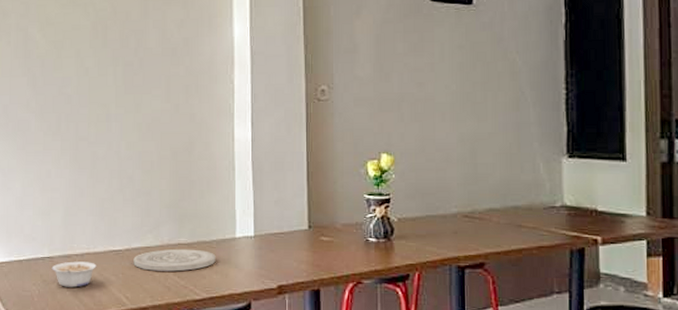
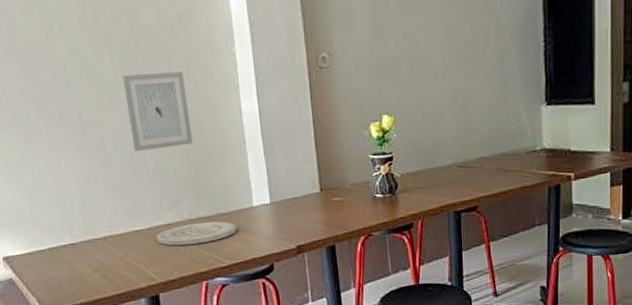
legume: present [51,261,97,288] -> none [76,244,121,270]
wall art: none [122,94,182,170] -> present [122,71,193,152]

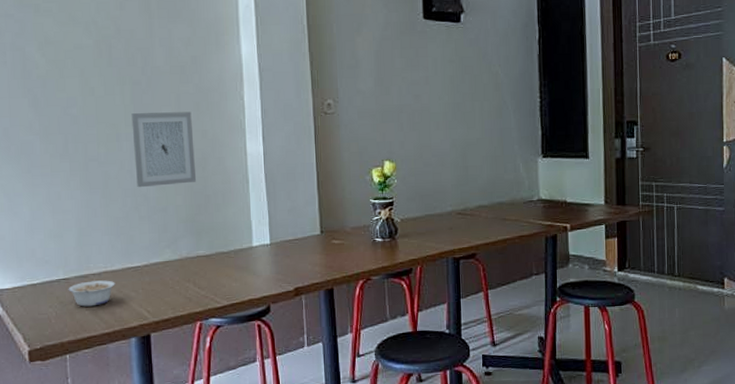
legume: none [76,244,121,270] -> present [68,280,115,307]
plate: present [157,221,237,246] -> none [153,260,235,284]

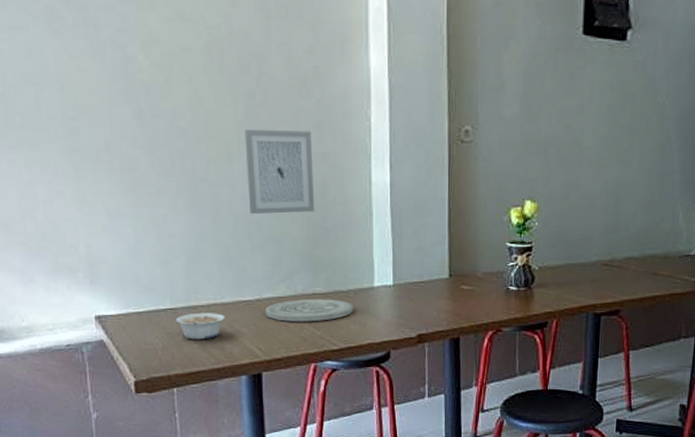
plate: none [153,260,235,284] -> present [265,298,353,322]

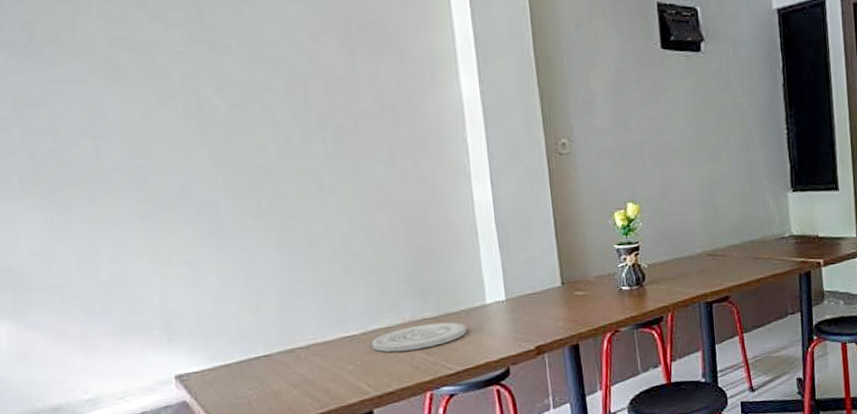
legume: present [175,313,225,340] -> none [270,353,328,386]
wall art: present [245,130,315,215] -> none [336,157,418,247]

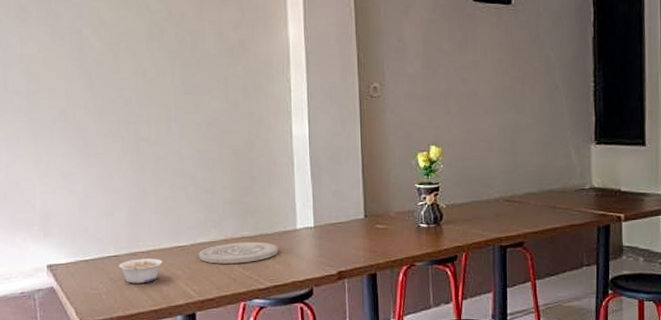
legume: none [270,353,328,386] -> present [118,258,163,284]

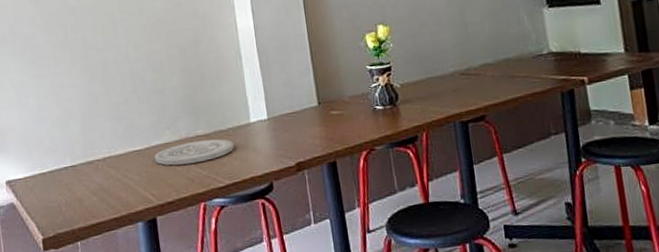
legume: present [118,258,163,284] -> none [75,165,120,193]

